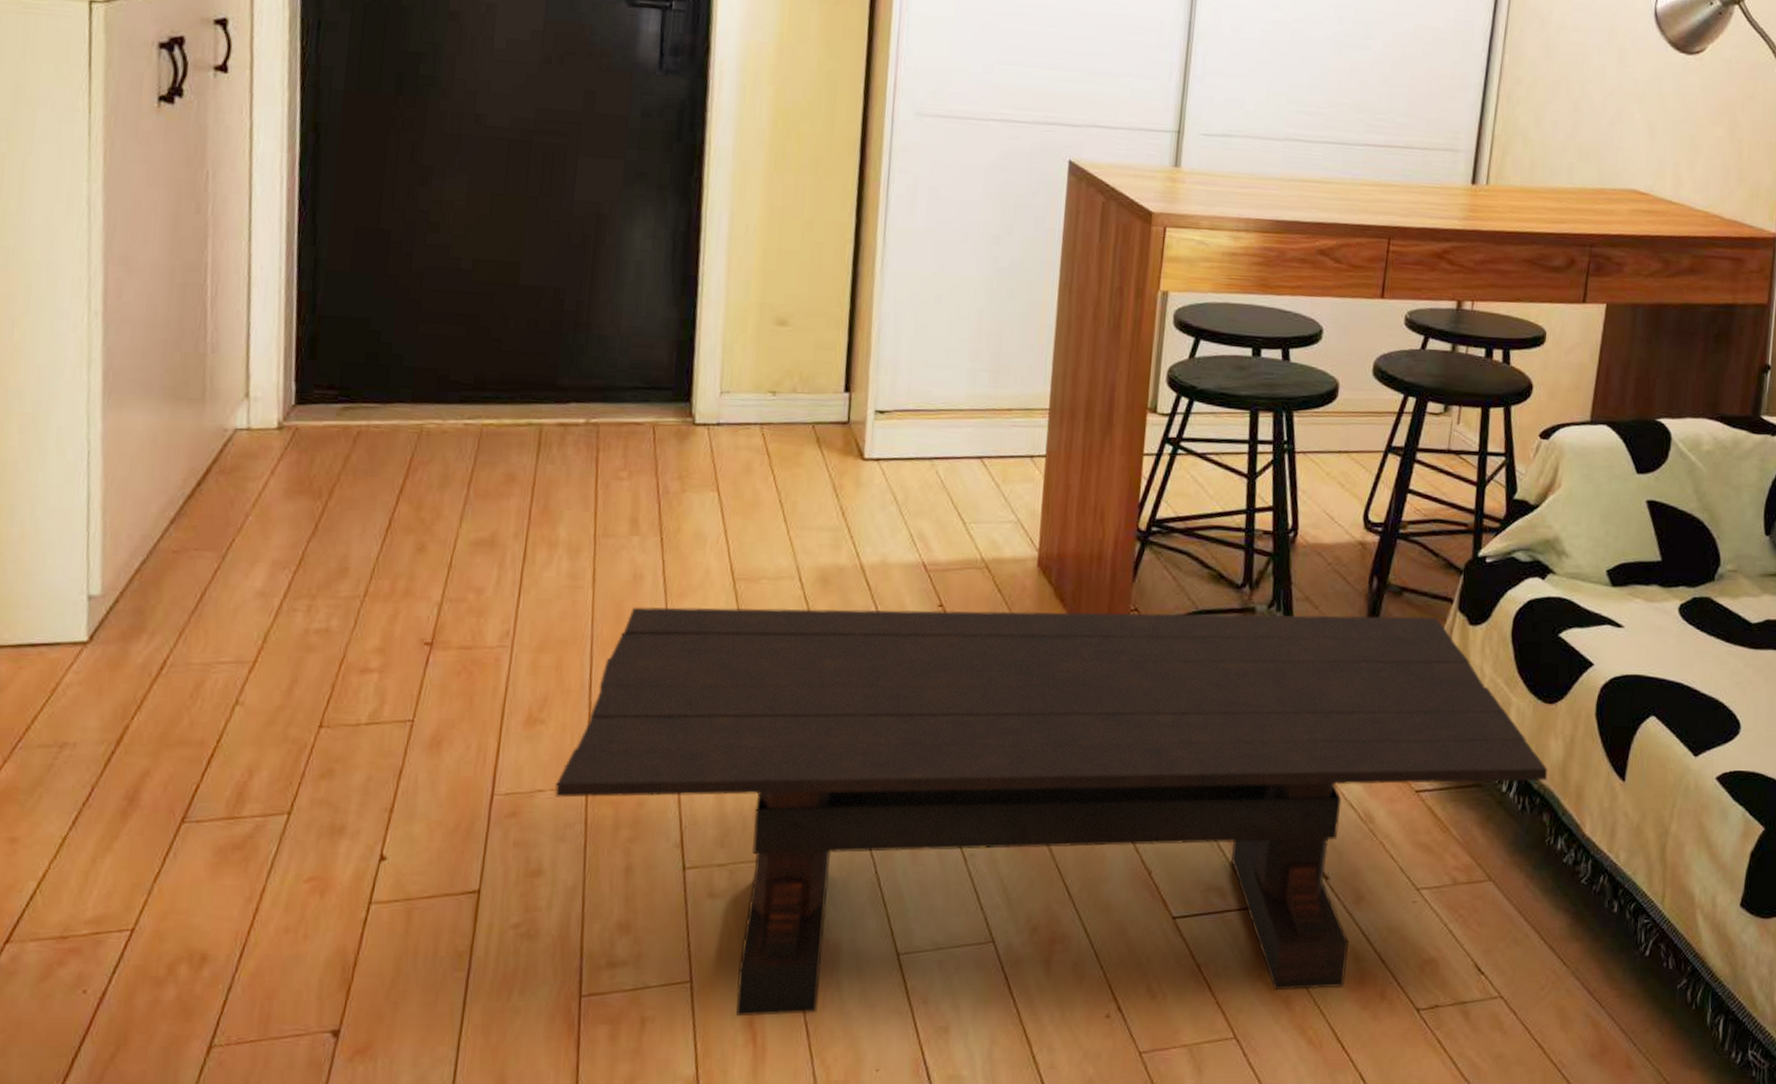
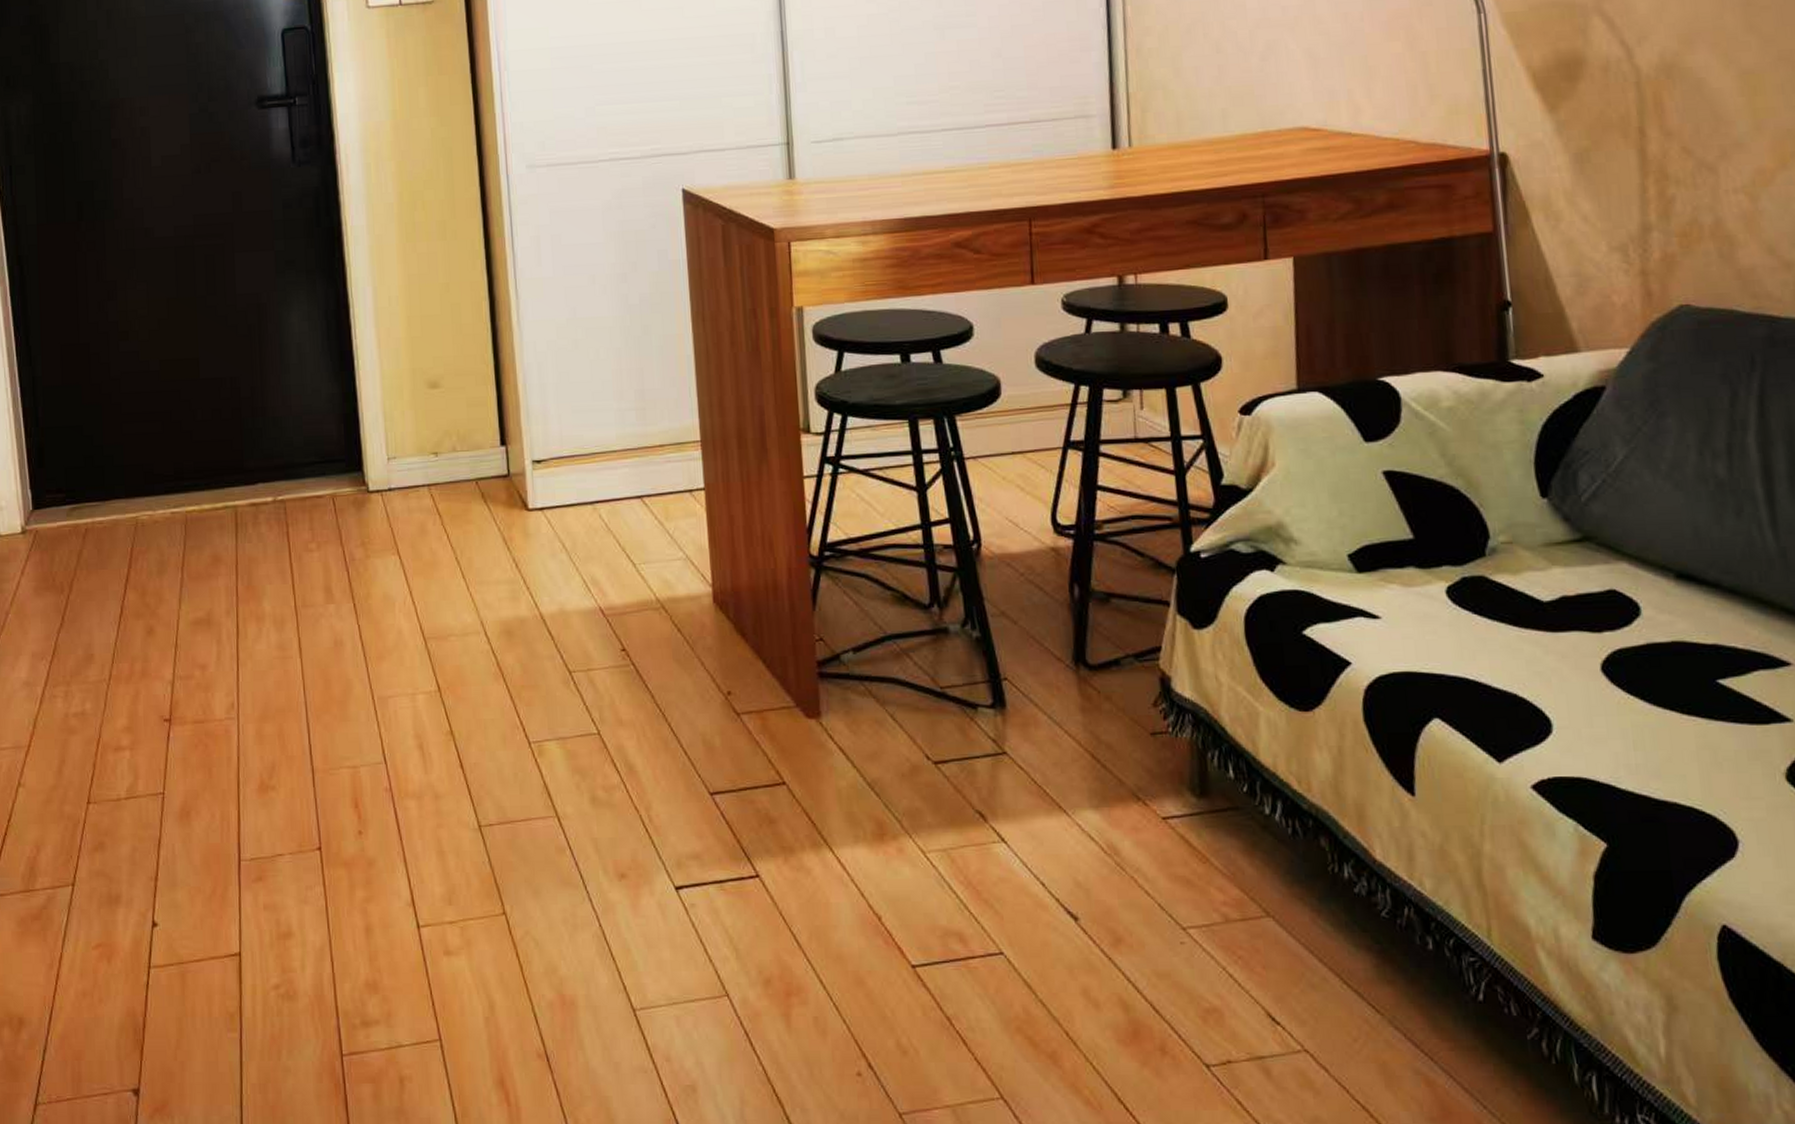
coffee table: present [554,607,1548,1017] -> none [293,622,1318,1076]

